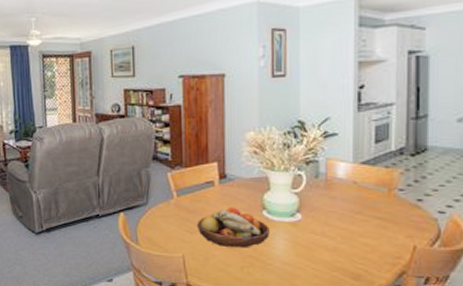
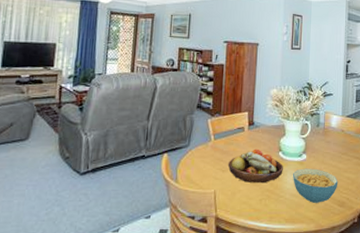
cereal bowl: none [284,231,351,274] -> present [293,168,338,203]

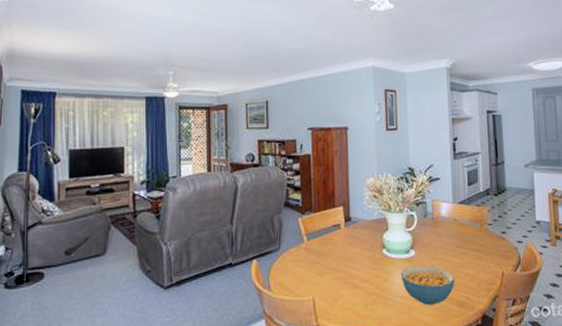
fruit bowl: present [227,149,283,184] -> none [325,247,389,287]

